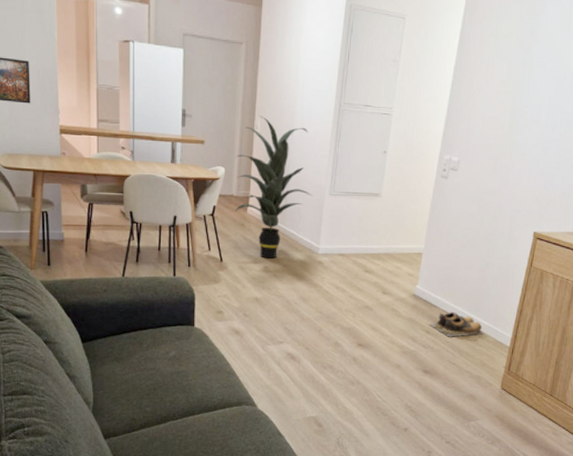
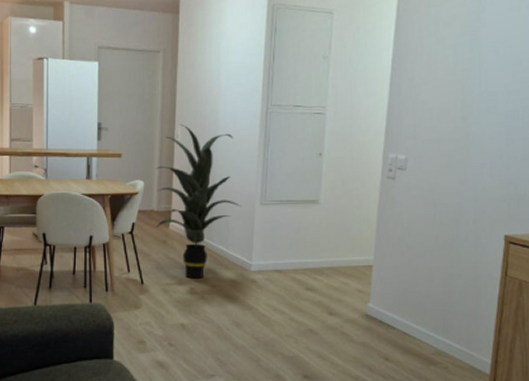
shoes: present [429,312,485,337] -> none [387,334,457,364]

